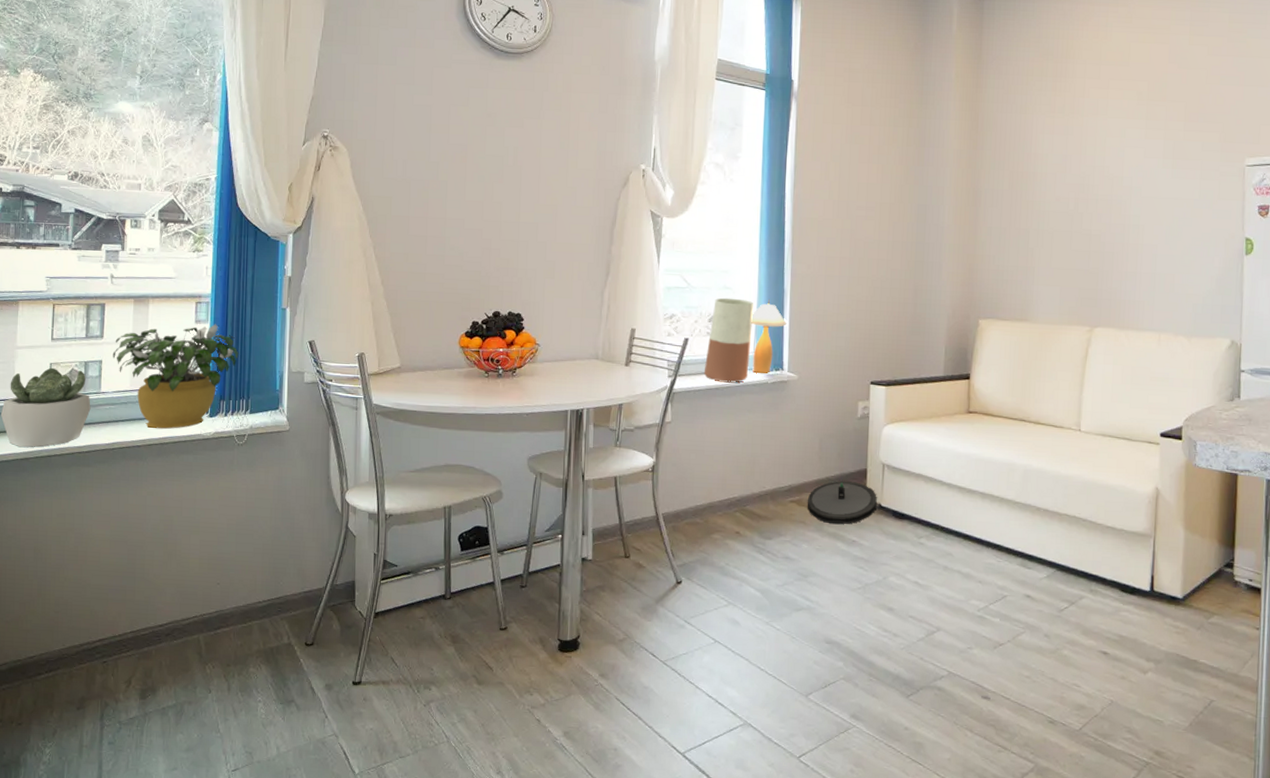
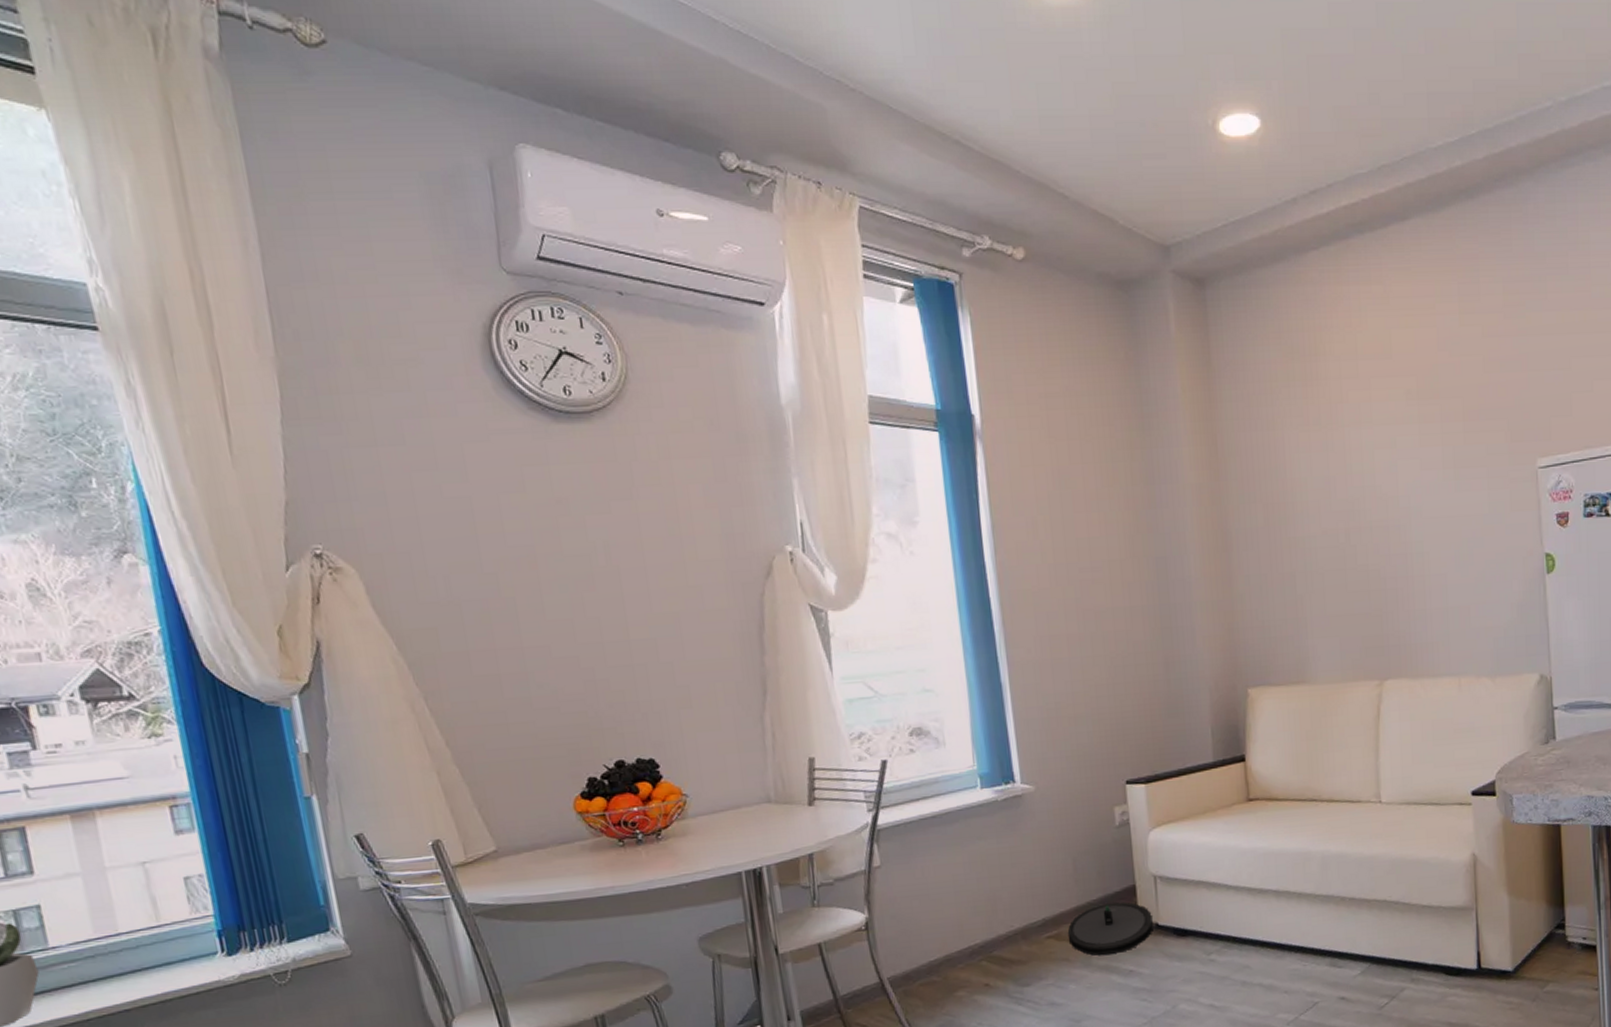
potted flower: present [112,324,239,430] -> none [54,831,253,985]
vase: present [703,297,753,383] -> none [913,702,972,809]
table lamp: present [751,299,787,374] -> none [964,697,1012,792]

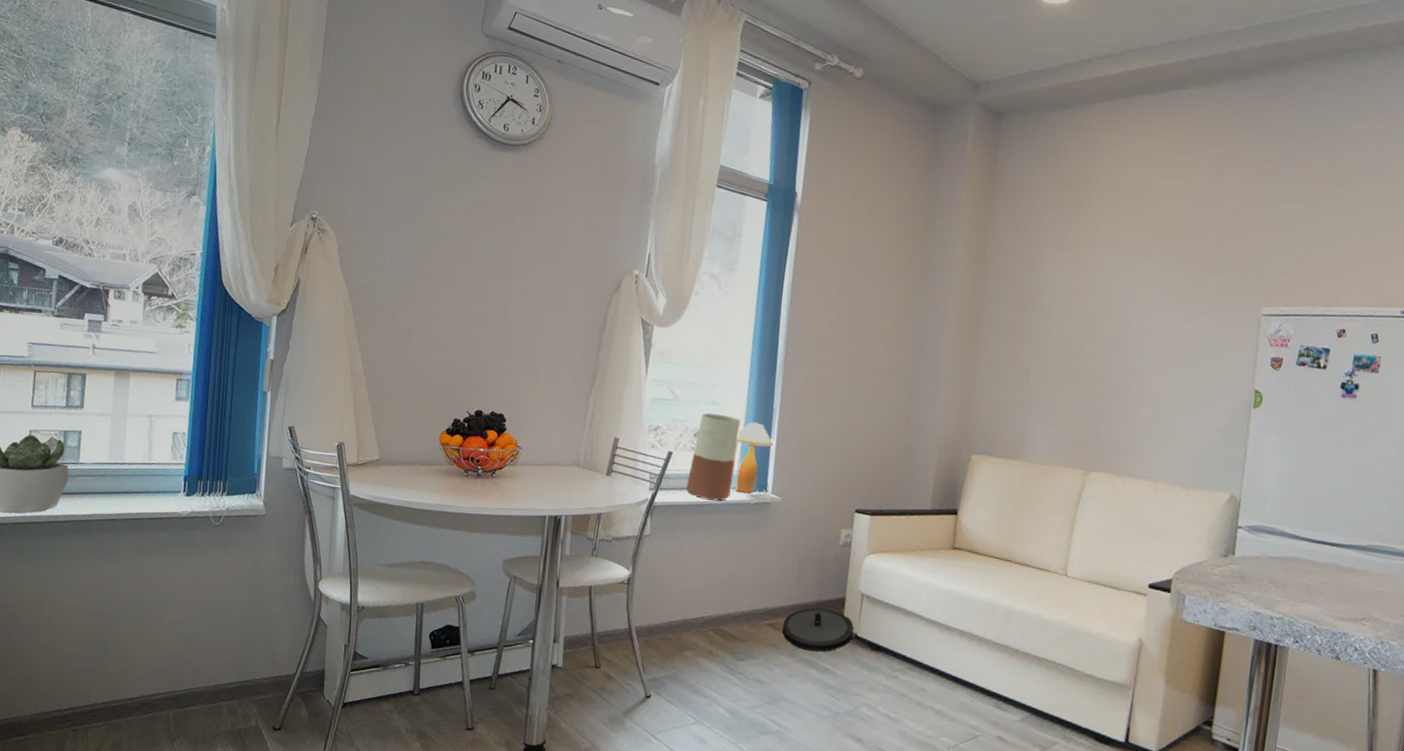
vase: none [913,702,972,809] -> present [685,413,741,501]
table lamp: none [964,697,1012,792] -> present [735,417,774,494]

